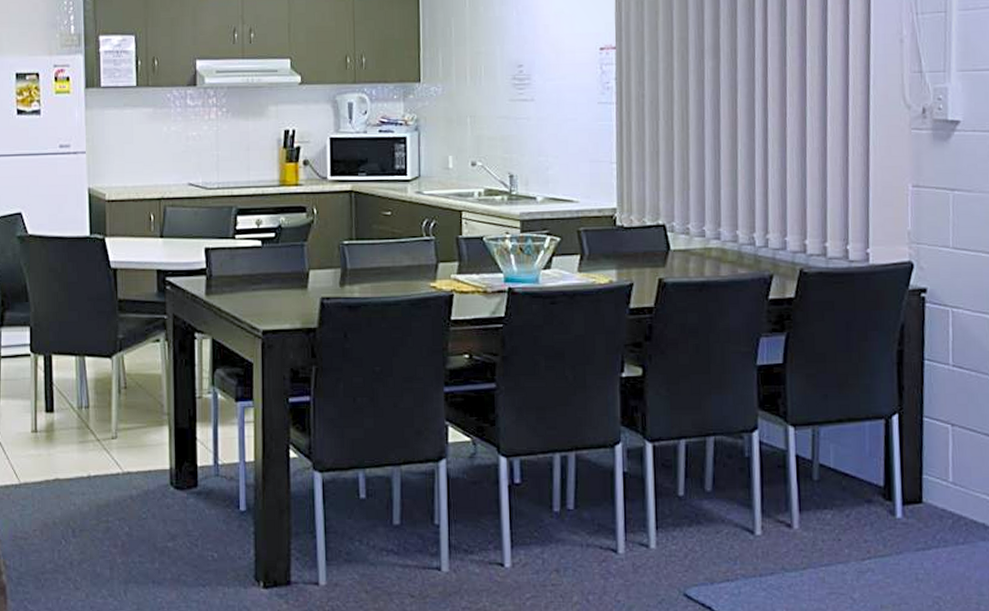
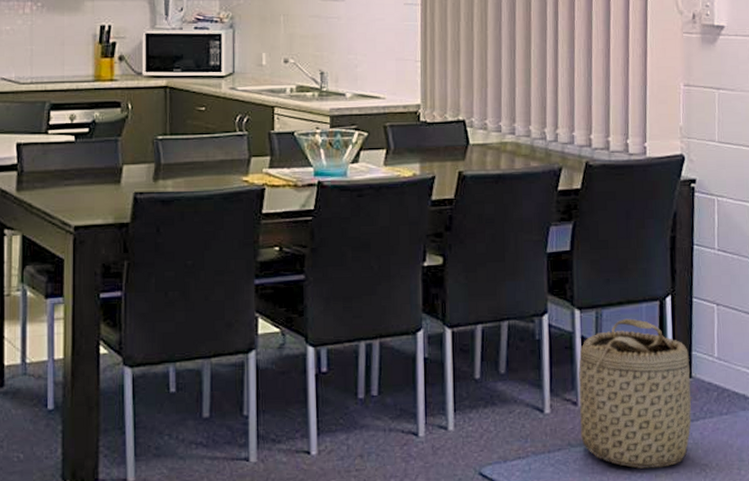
basket: none [793,437,924,598] -> present [579,318,693,469]

